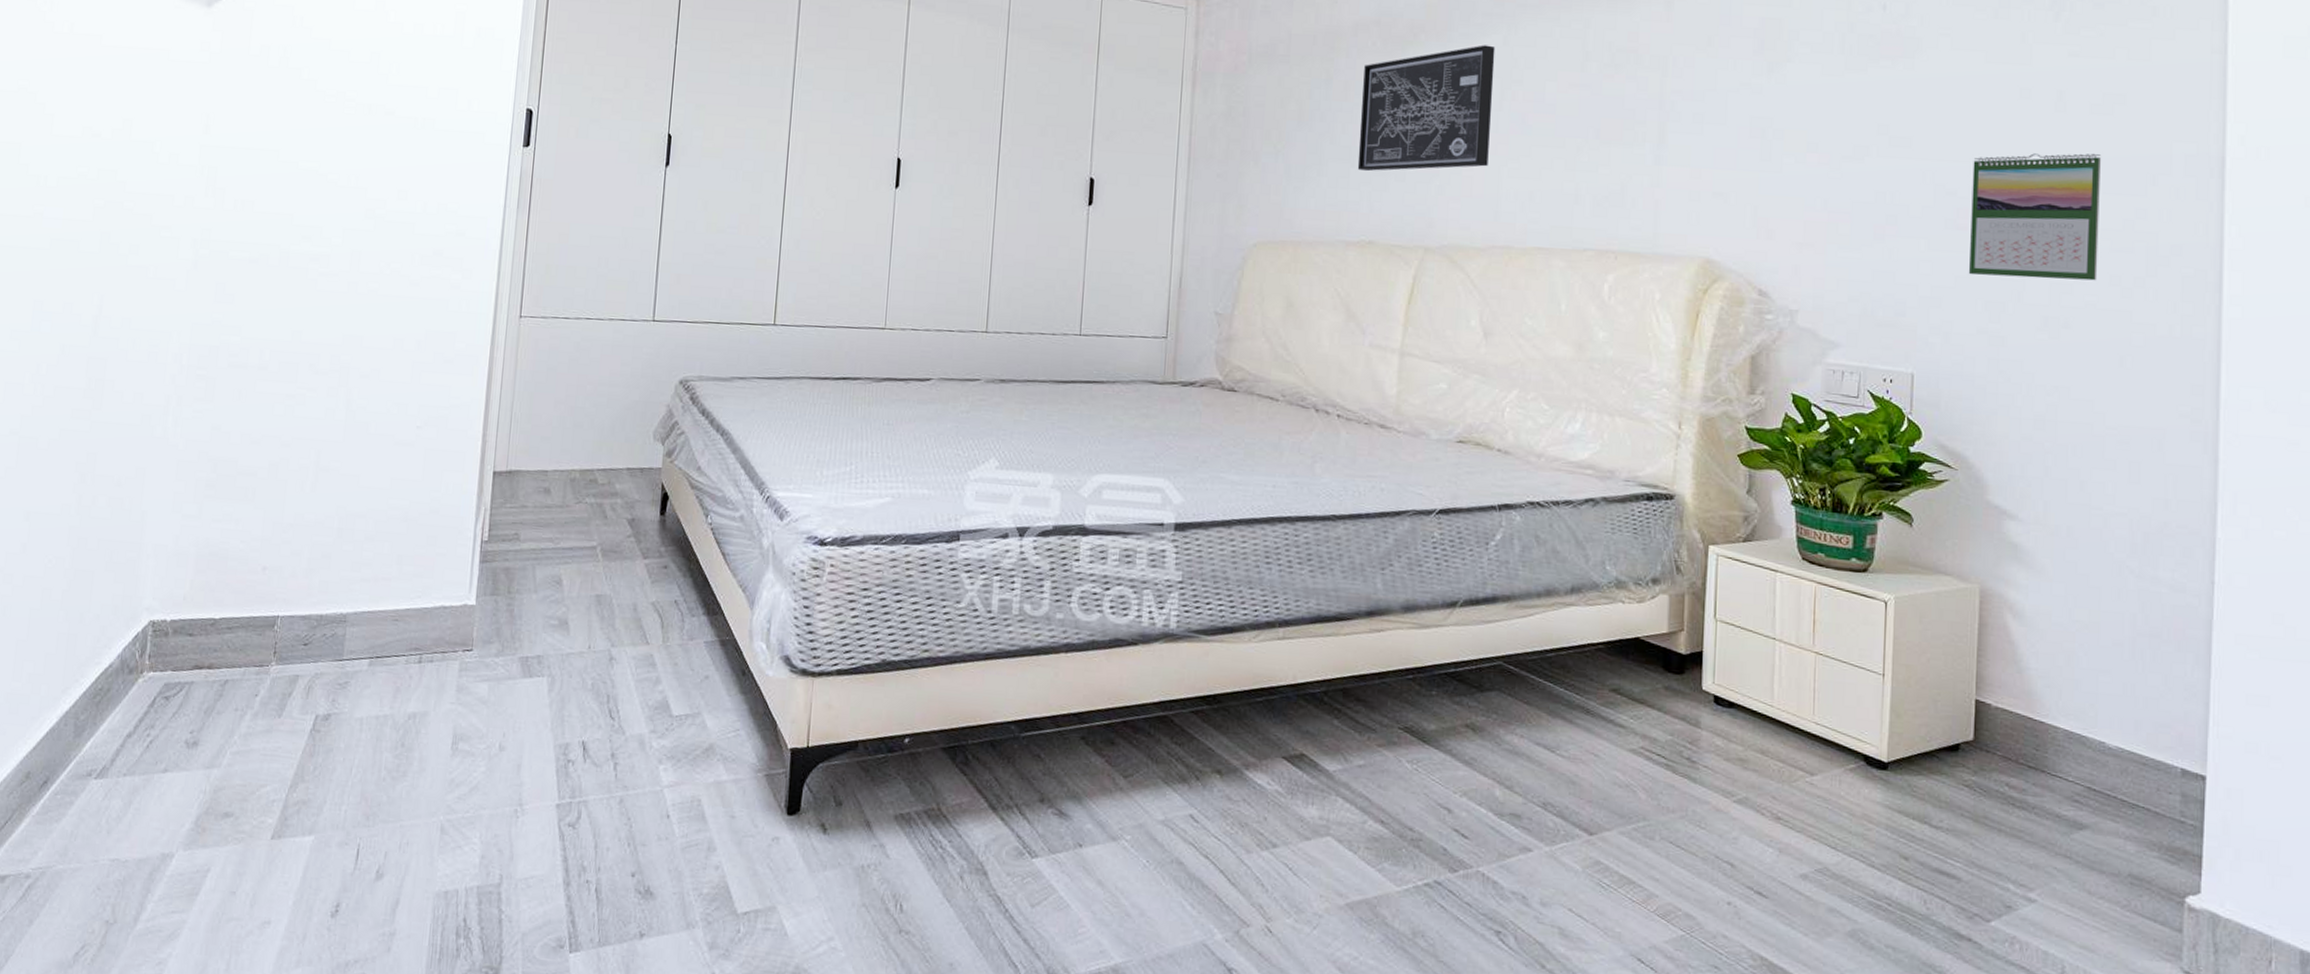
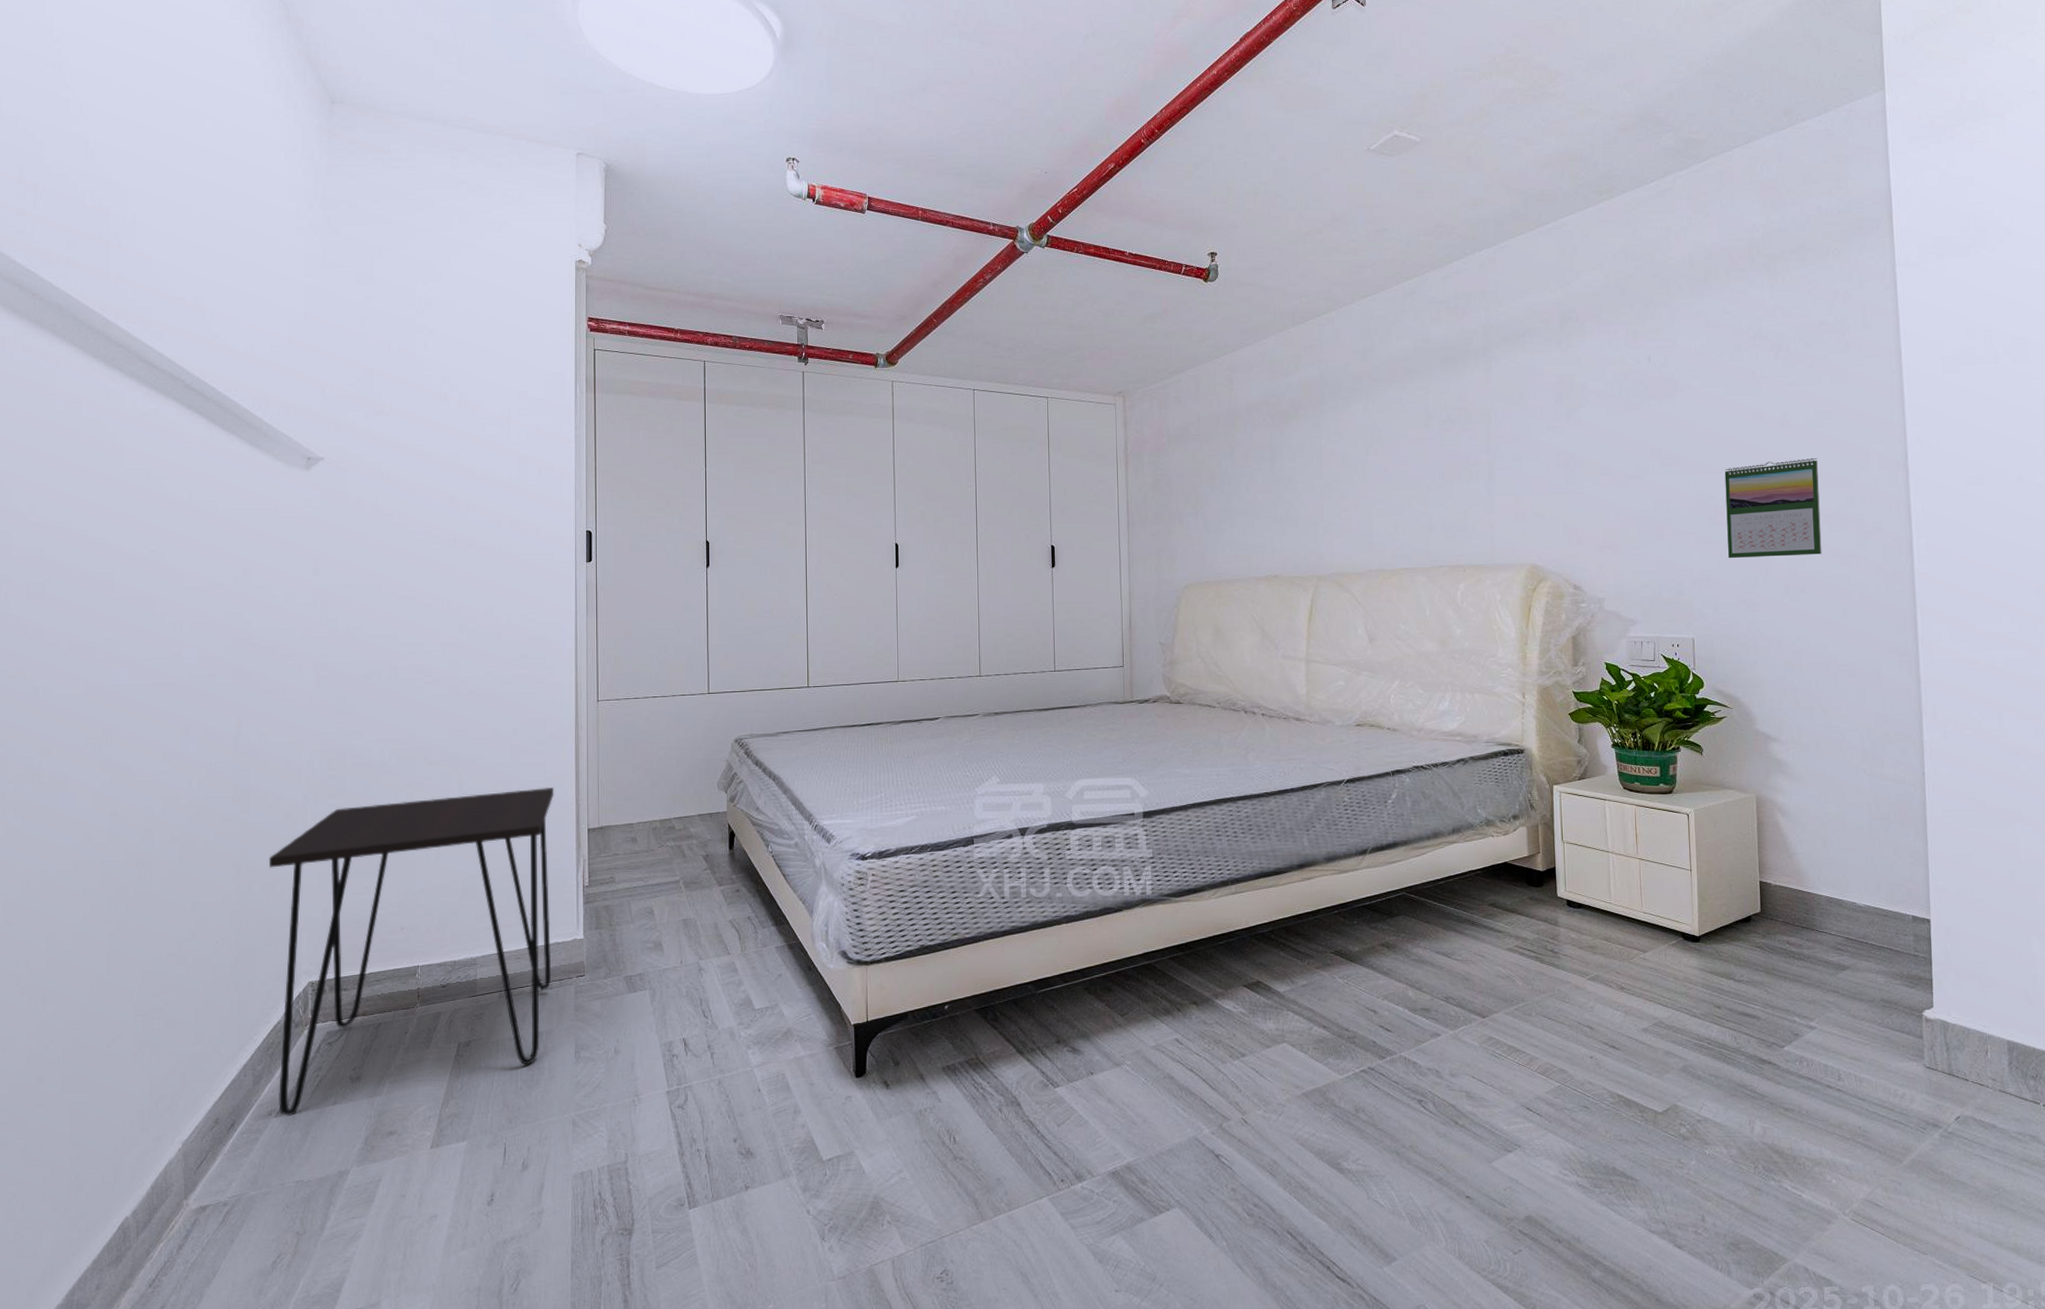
desk: none [100,415,459,779] -> present [268,787,554,1116]
wall art: present [1357,45,1496,172] -> none [1259,413,1361,521]

